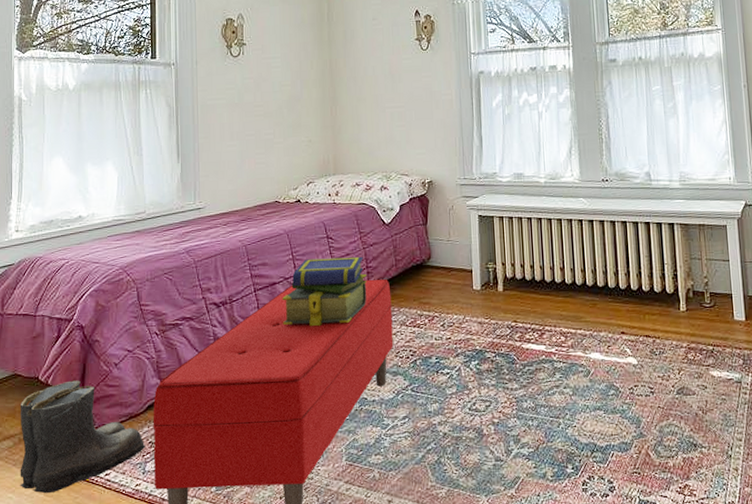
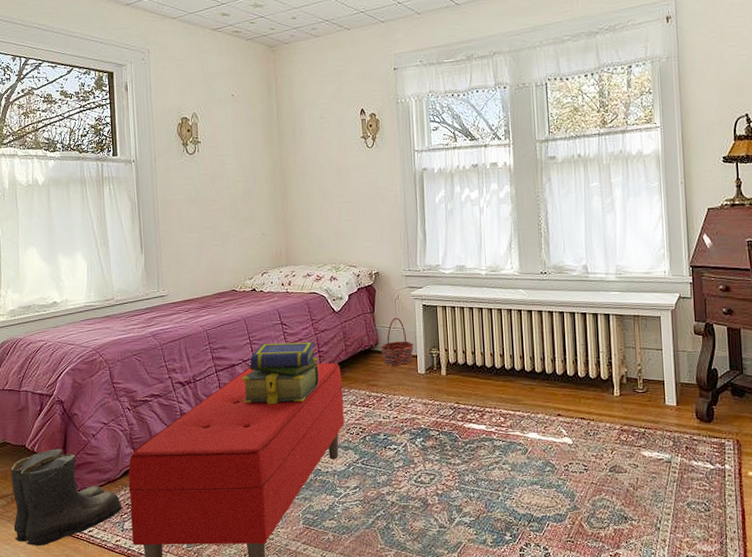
basket: none [433,229,469,282] -> present [380,317,414,366]

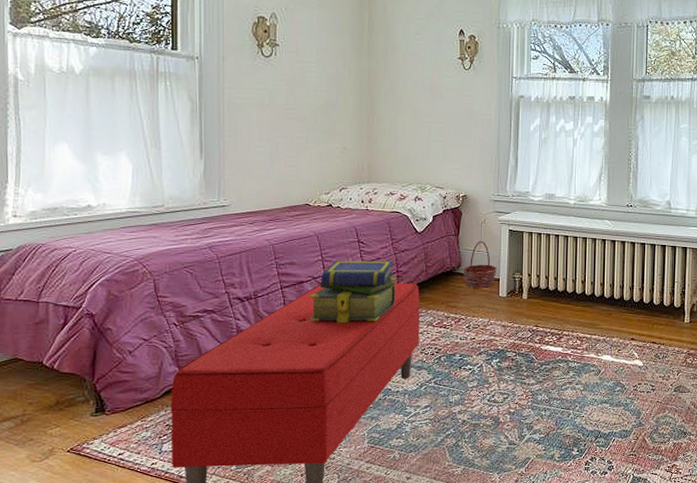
boots: present [11,449,123,546] -> none [21,366,163,472]

